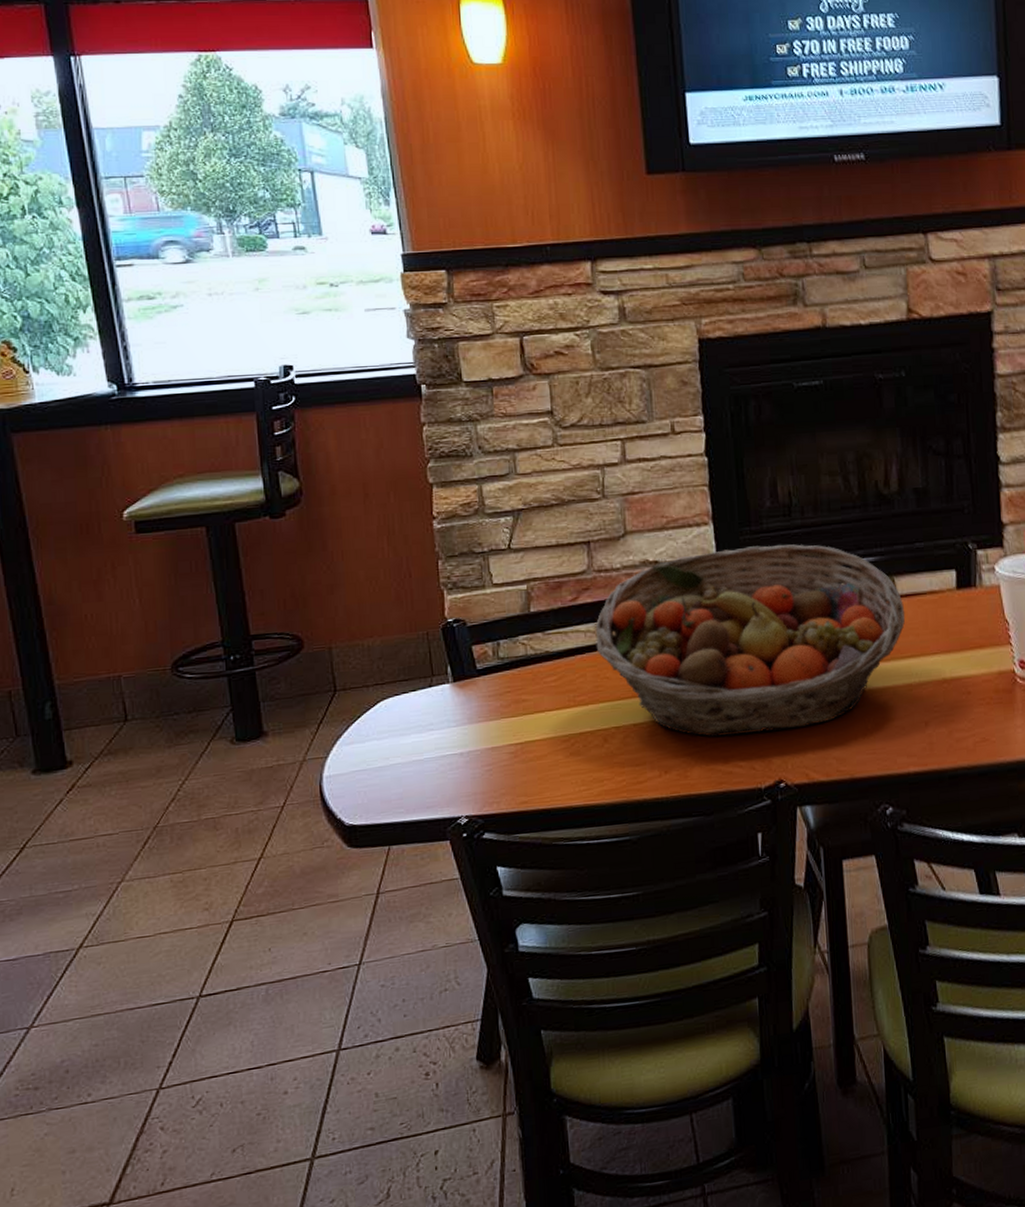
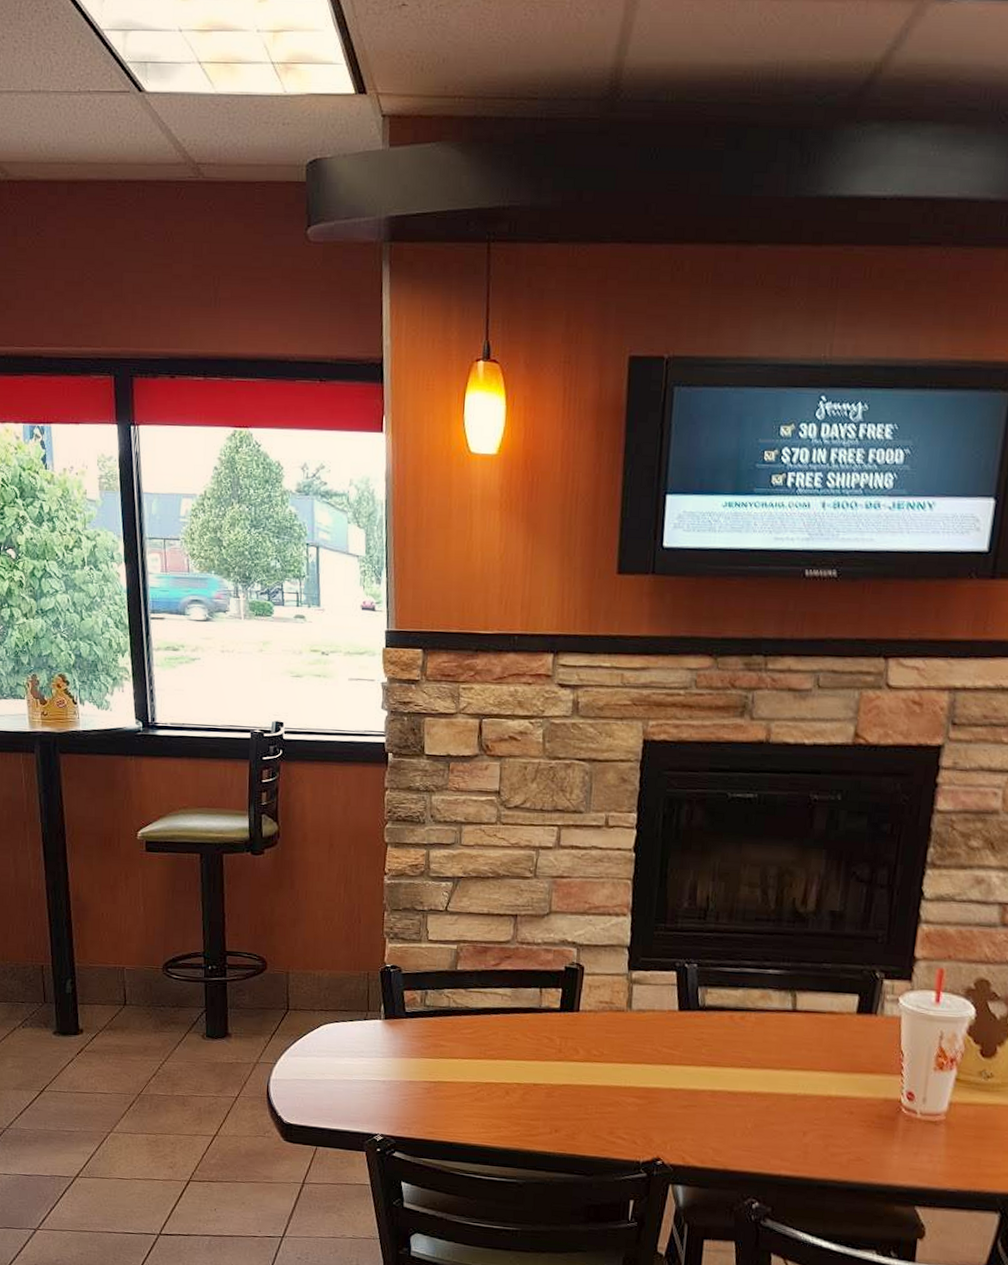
fruit basket: present [596,544,905,737] -> none [510,941,802,1115]

